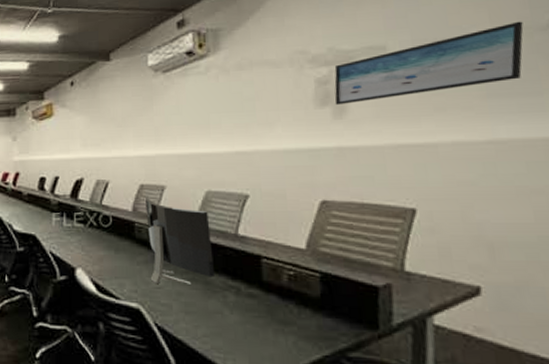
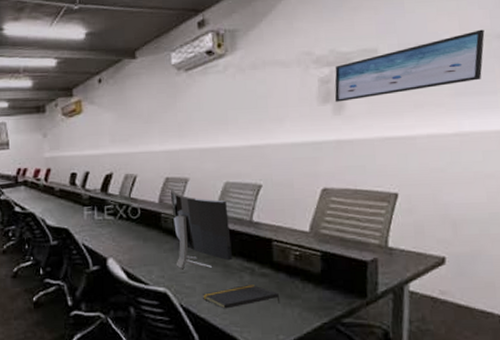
notepad: none [180,306,272,332] -> present [203,285,281,309]

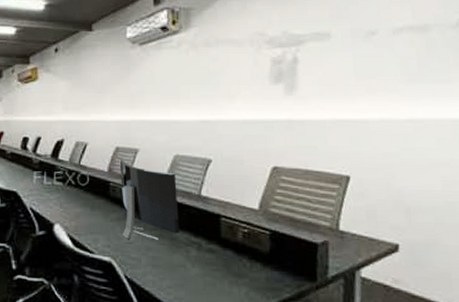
notepad: present [203,285,281,309] -> none [148,260,227,283]
wall art: present [334,29,485,102] -> none [286,19,438,82]

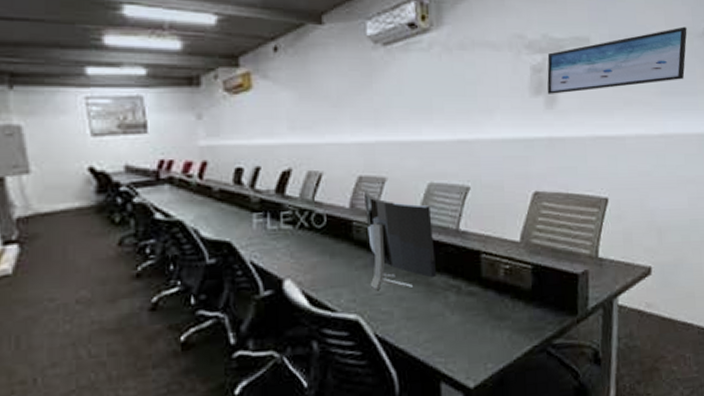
wall art: none [286,19,438,82] -> present [547,26,687,94]

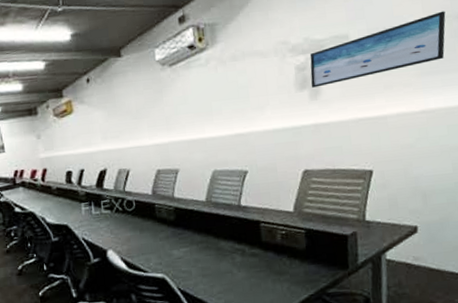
monitor: present [363,190,437,290] -> none [161,180,225,255]

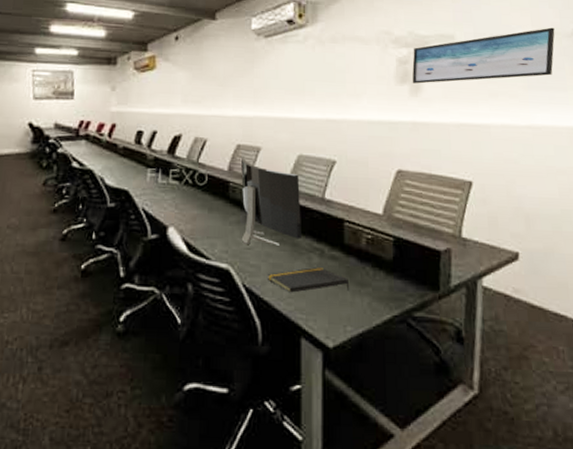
monitor: none [161,180,225,255] -> present [240,157,303,246]
notepad: none [198,265,271,289] -> present [268,267,350,293]

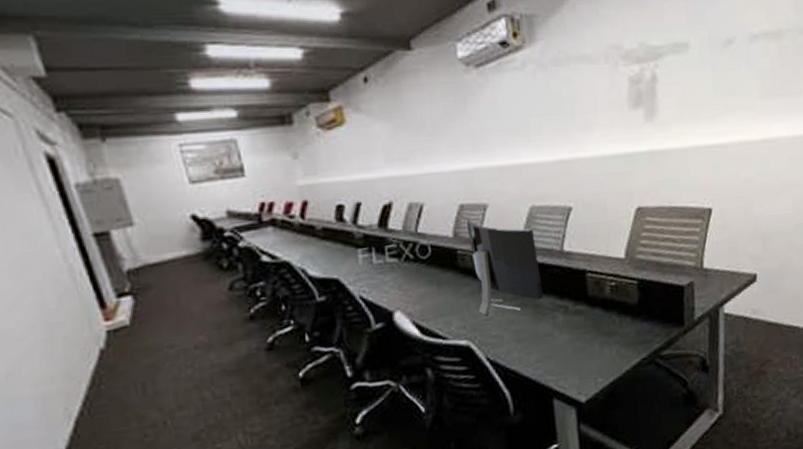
notepad: present [268,267,350,293] -> none [512,325,598,357]
wall art: present [412,27,555,84] -> none [645,23,791,106]

